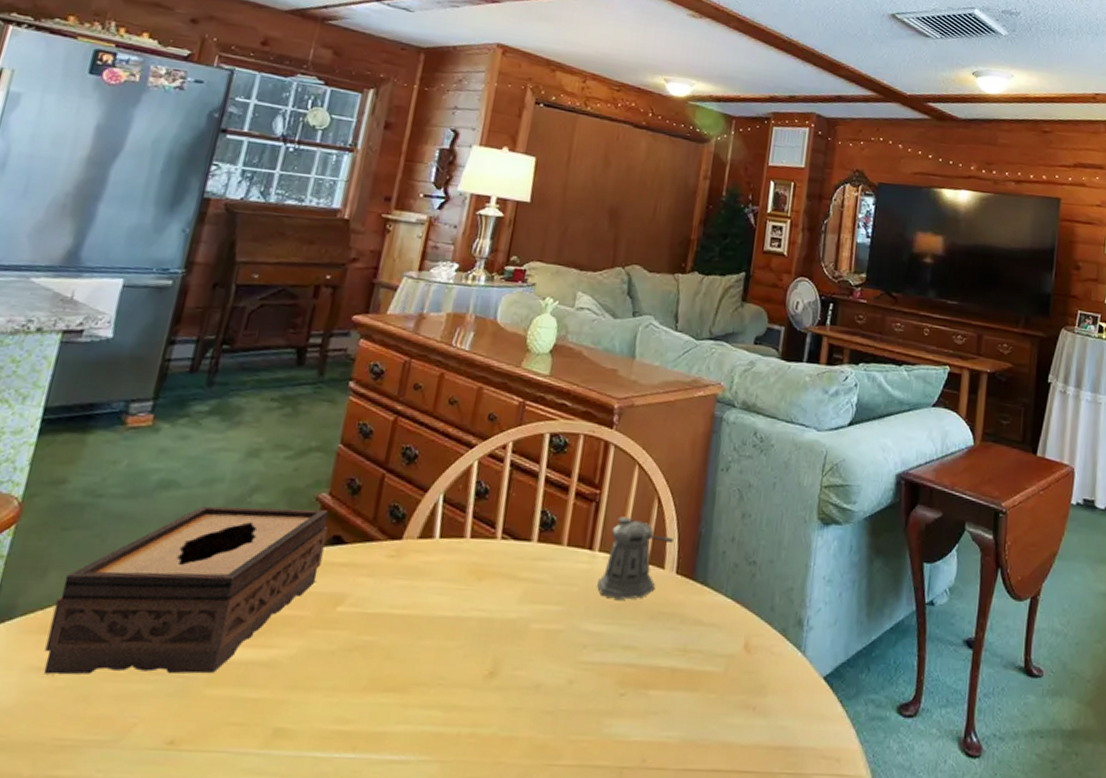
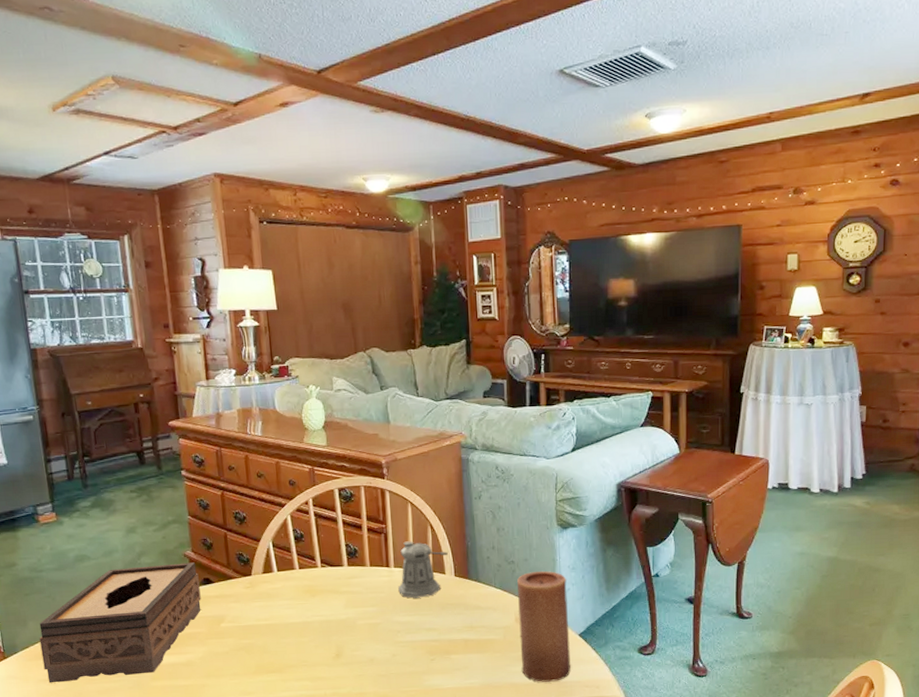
candle: none [740,579,819,746] -> present [517,571,571,682]

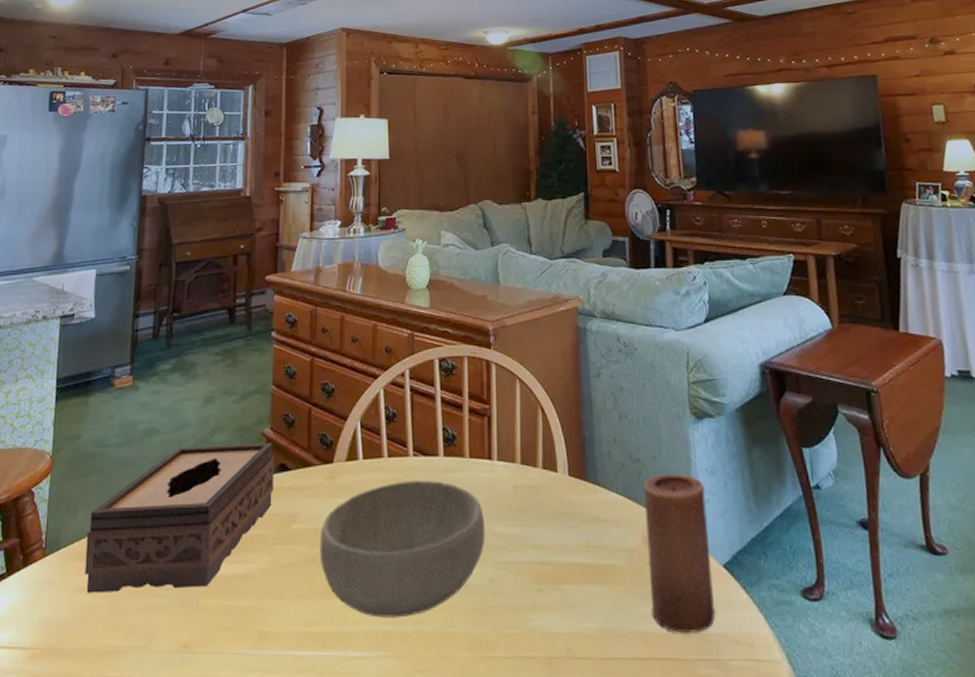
bowl: none [246,585,387,686] -> present [319,480,486,618]
pepper shaker: present [398,541,448,598] -> none [501,427,561,503]

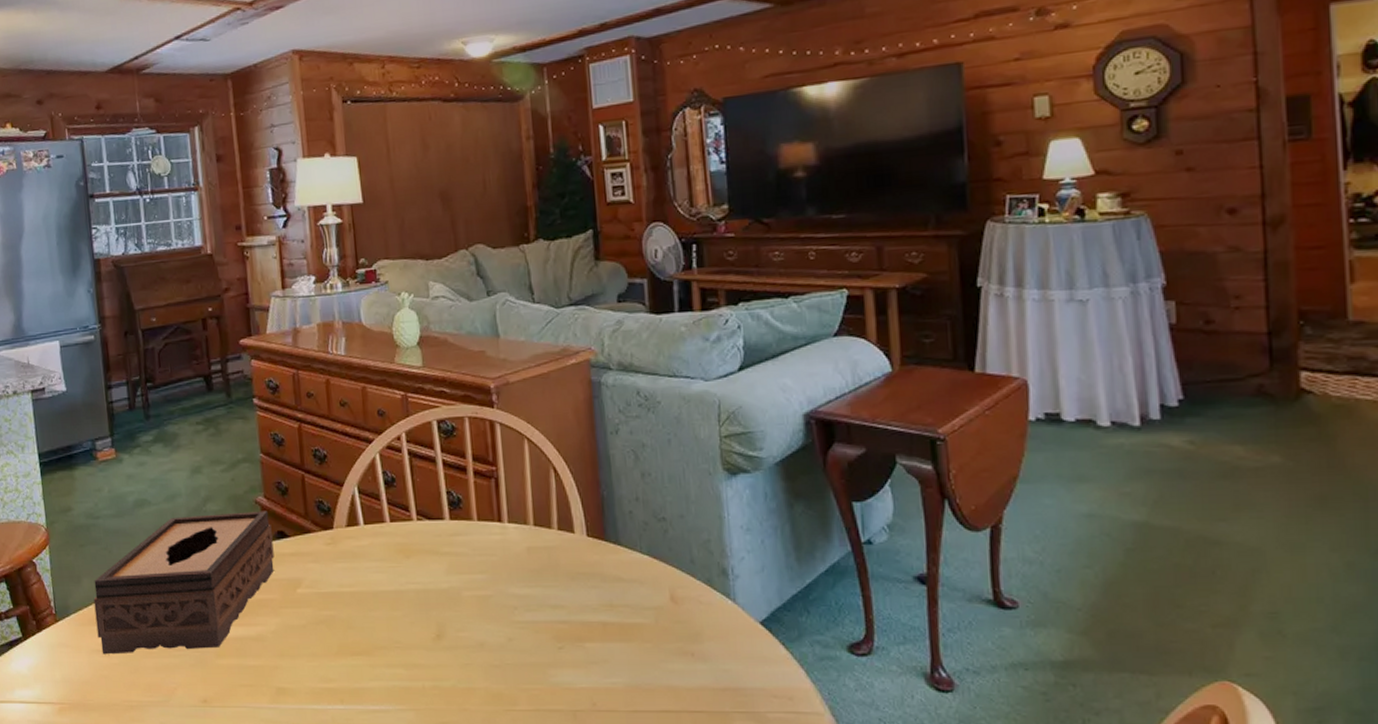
bowl: present [319,480,486,618] -> none [326,543,500,675]
candle: present [644,473,715,633] -> none [671,531,751,687]

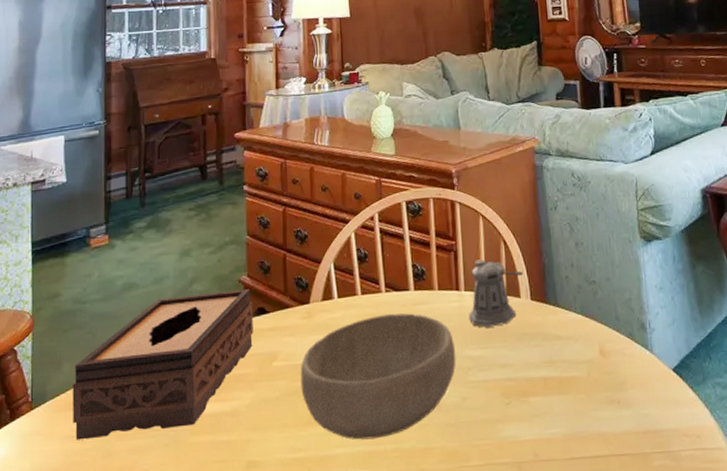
bowl: none [326,543,500,675] -> present [300,313,456,440]
pepper shaker: none [513,488,577,564] -> present [469,259,523,328]

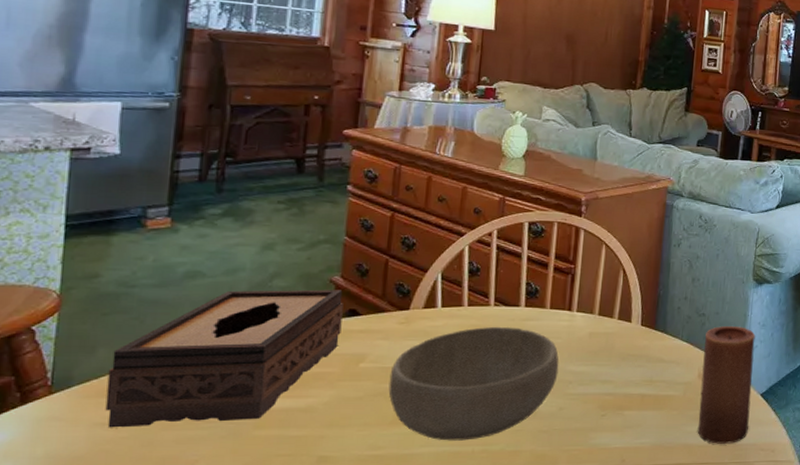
pepper shaker: present [469,259,523,328] -> none [577,284,637,347]
candle: none [600,291,666,431] -> present [697,325,756,444]

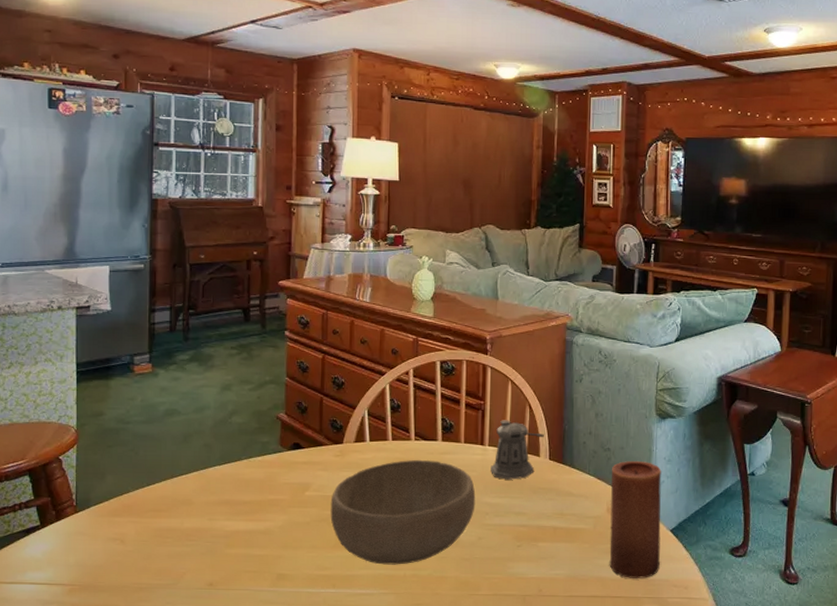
tissue box: present [105,289,343,428] -> none [115,425,289,543]
pepper shaker: none [577,284,637,347] -> present [491,420,544,480]

